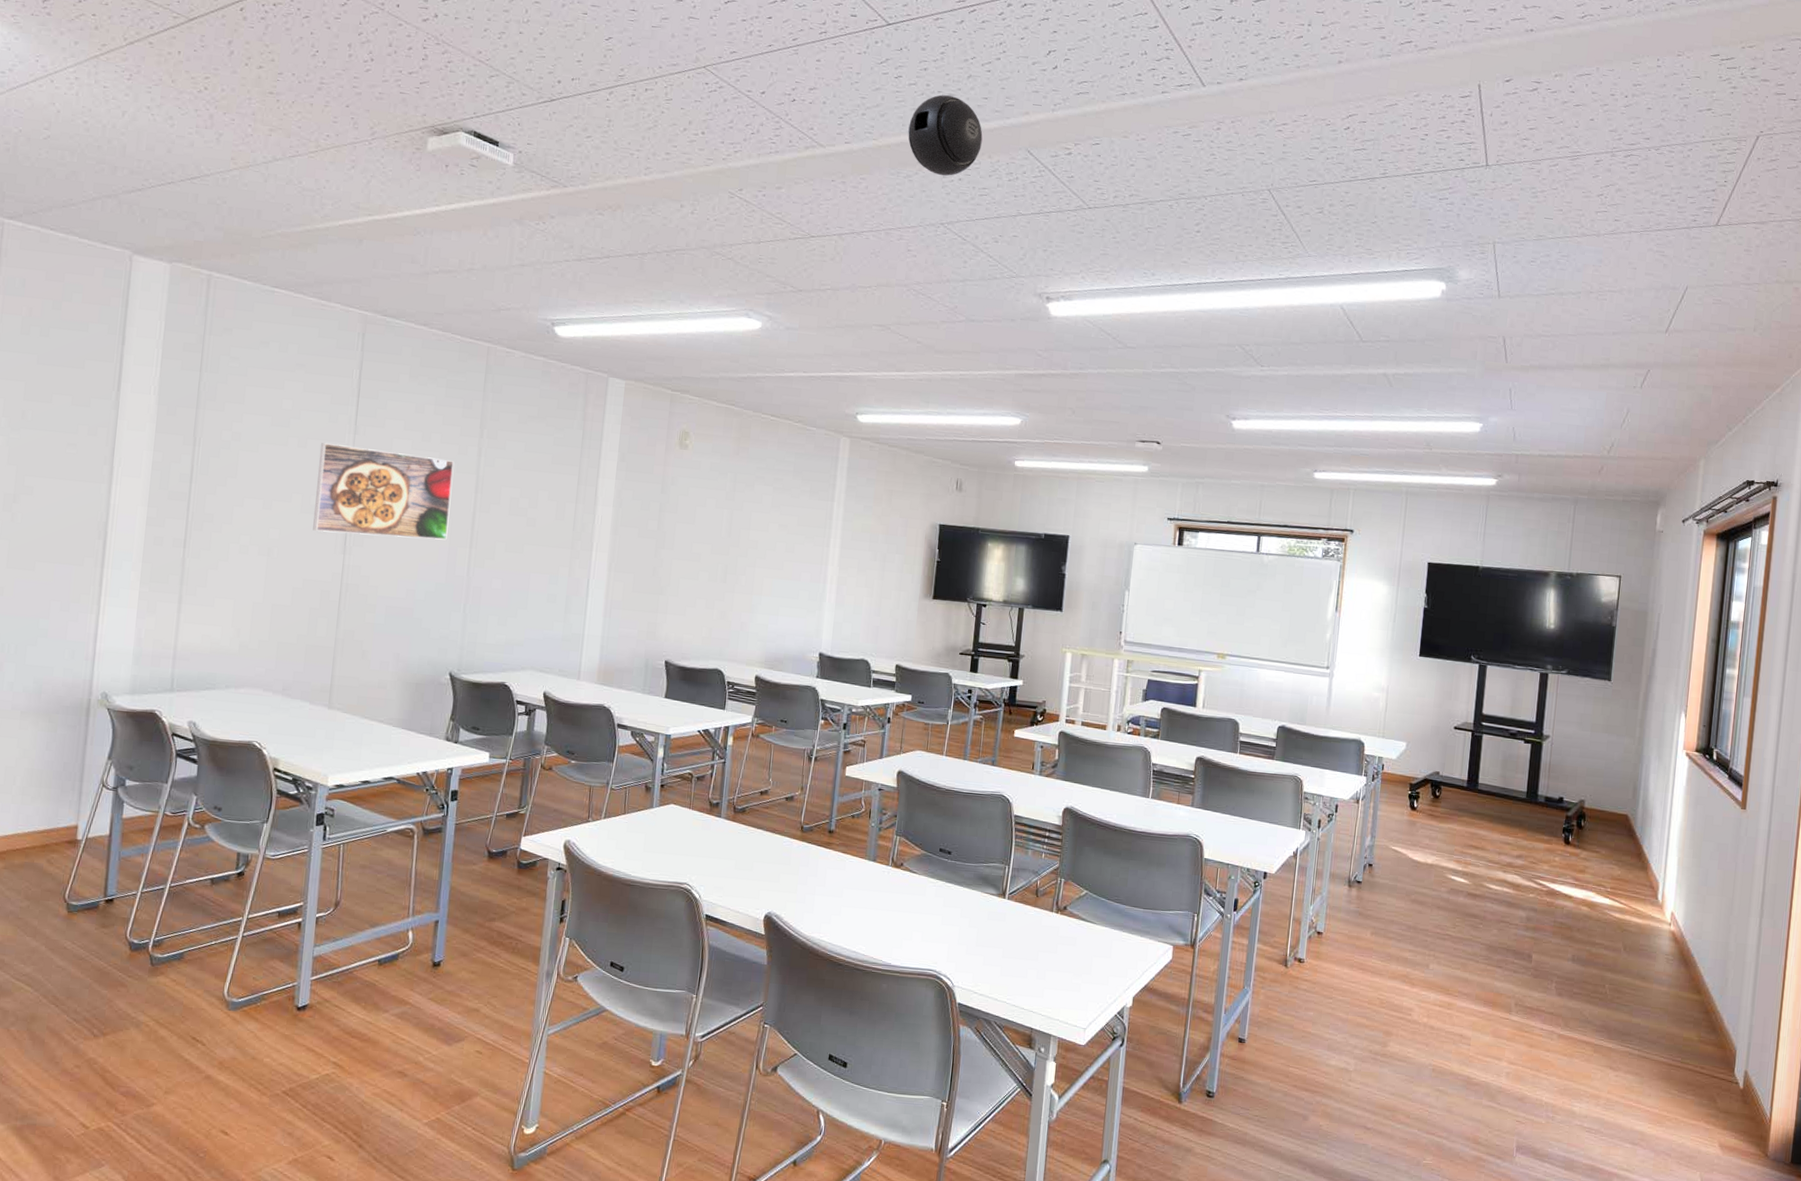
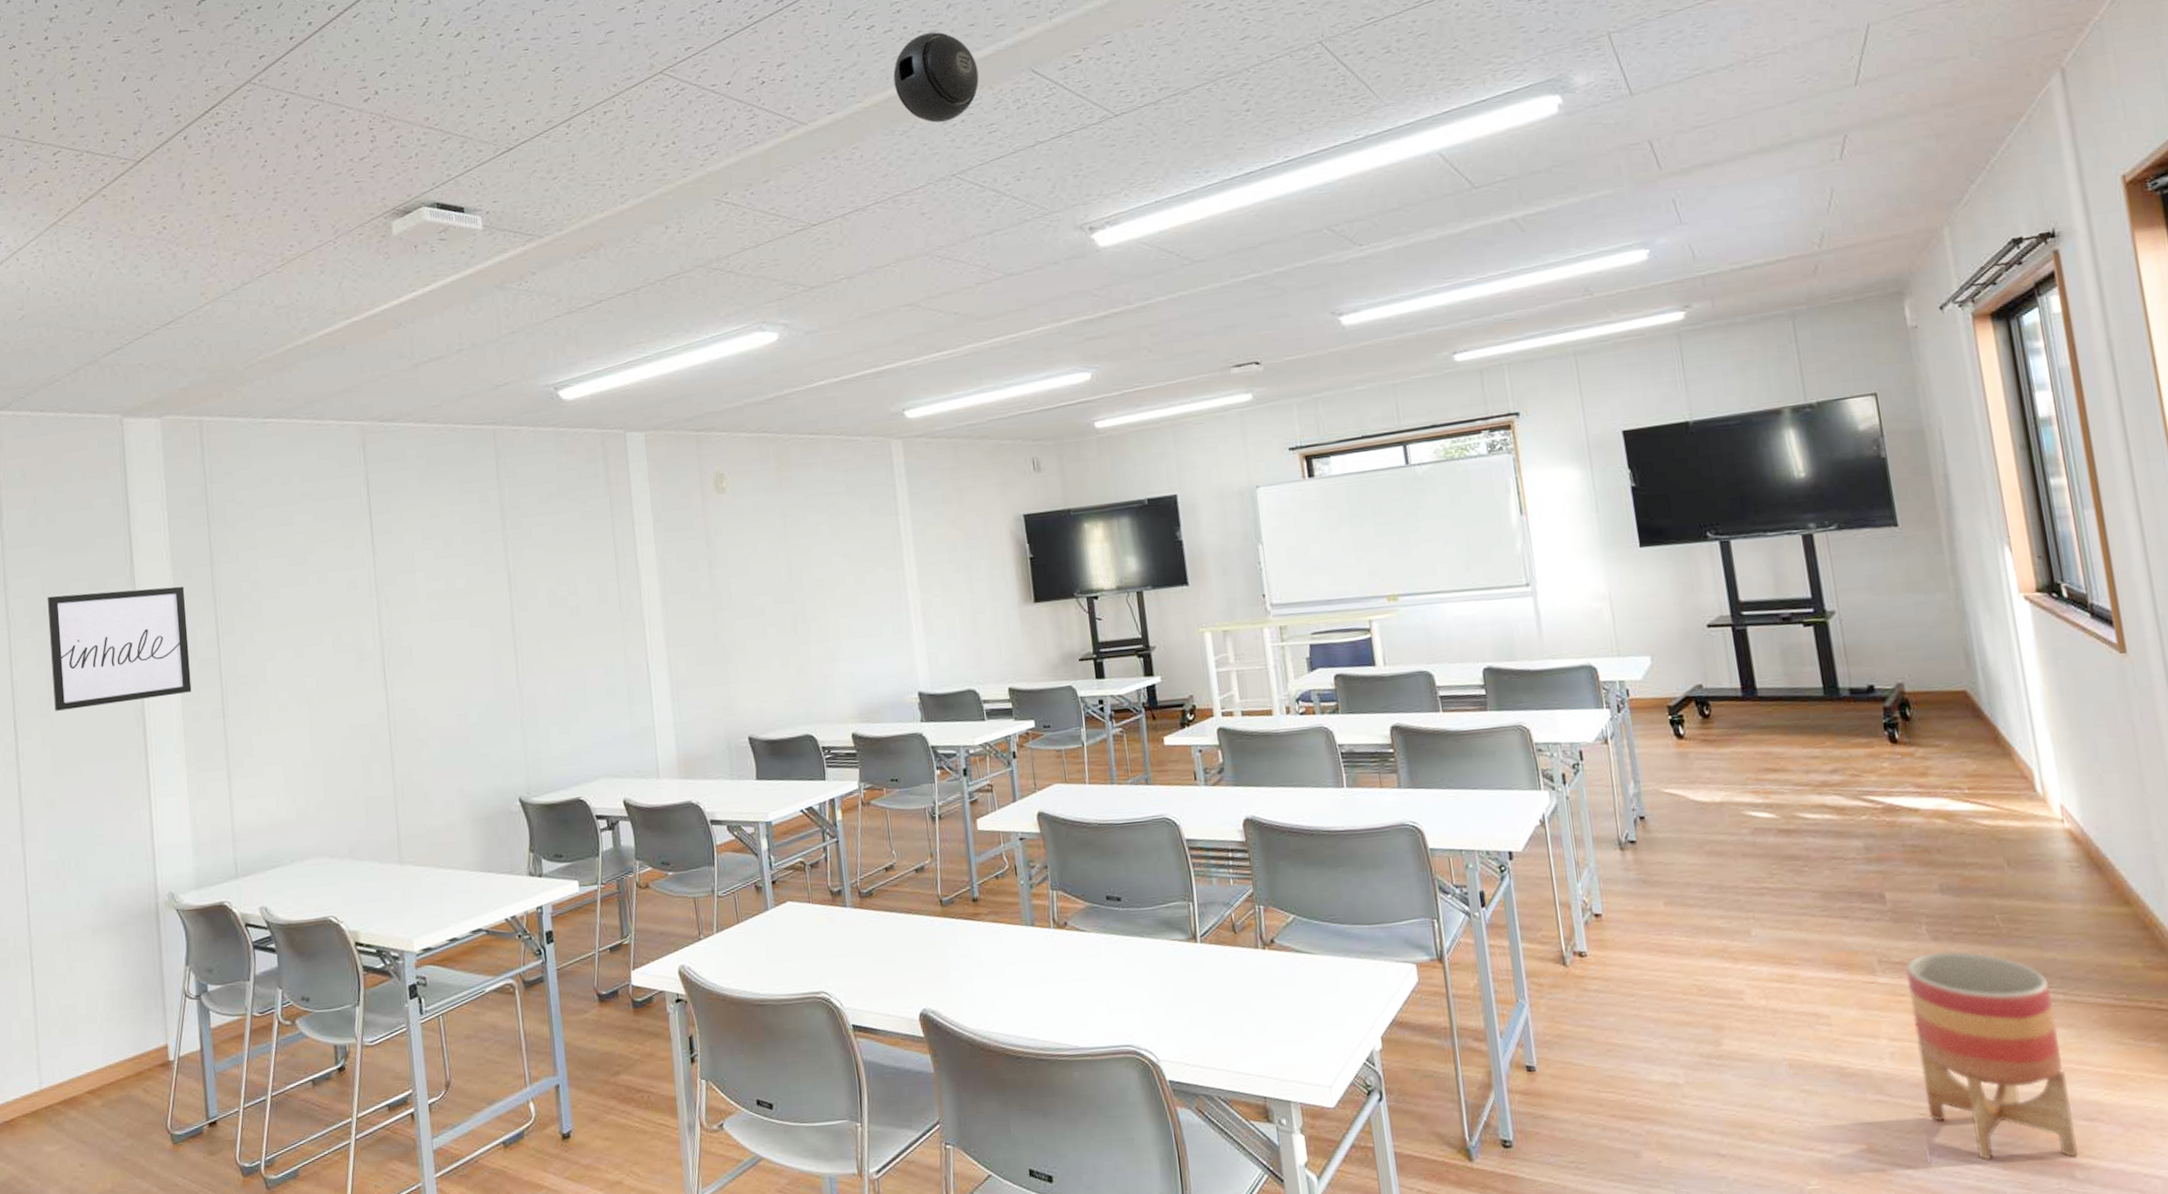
wall art: none [18,402,167,519] -> present [47,586,192,711]
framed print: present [313,443,455,540] -> none [342,562,489,671]
planter: none [1522,1004,1631,1170] -> present [1905,951,2079,1161]

